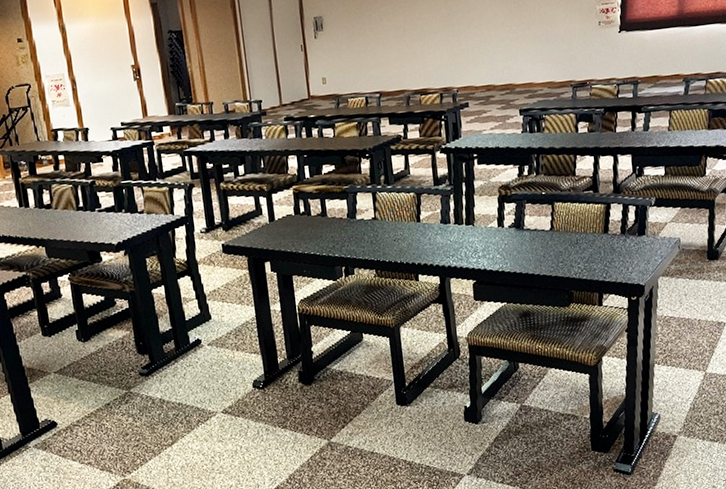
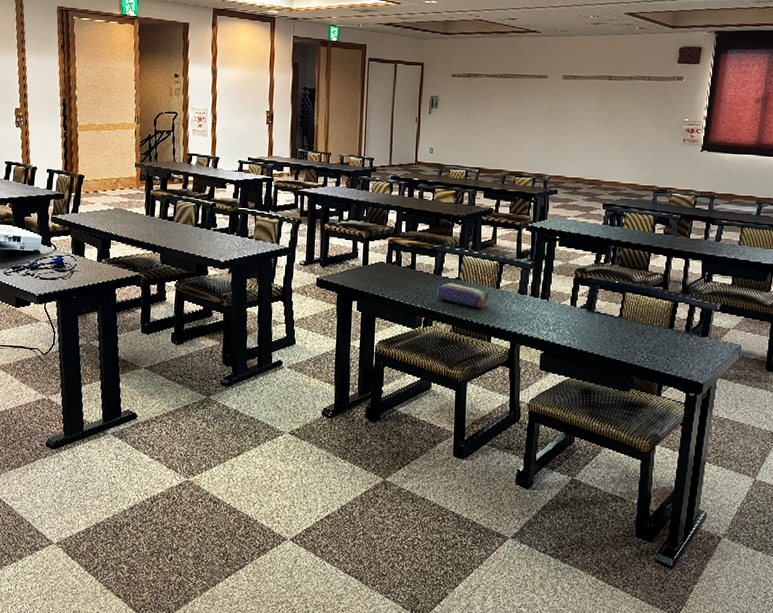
pencil case: none [353,224,410,247] -> present [436,283,489,308]

